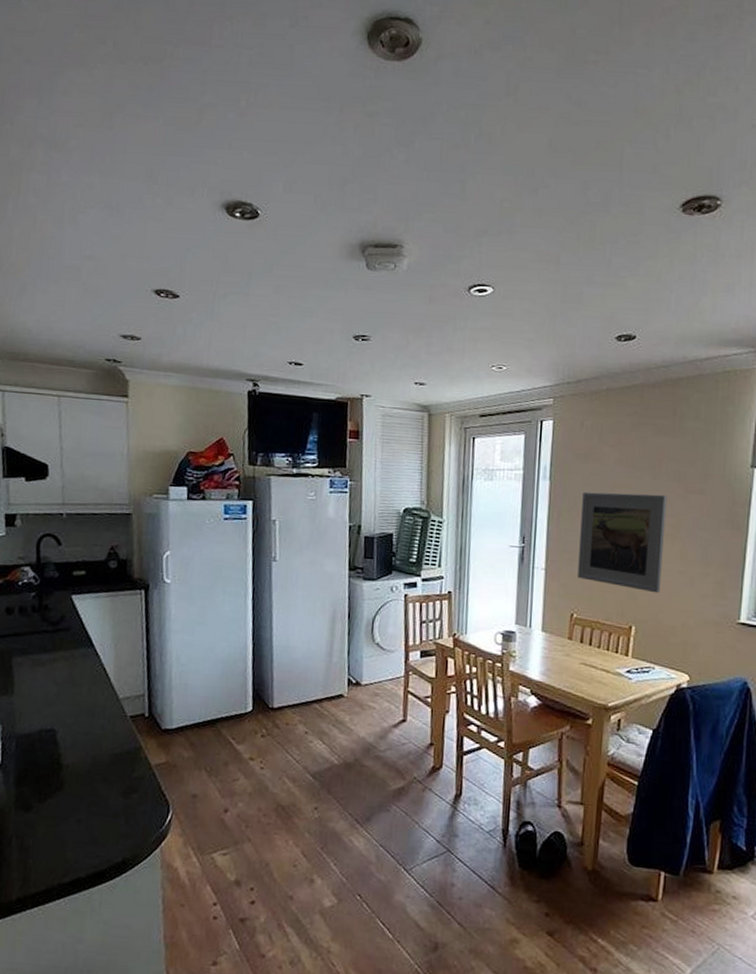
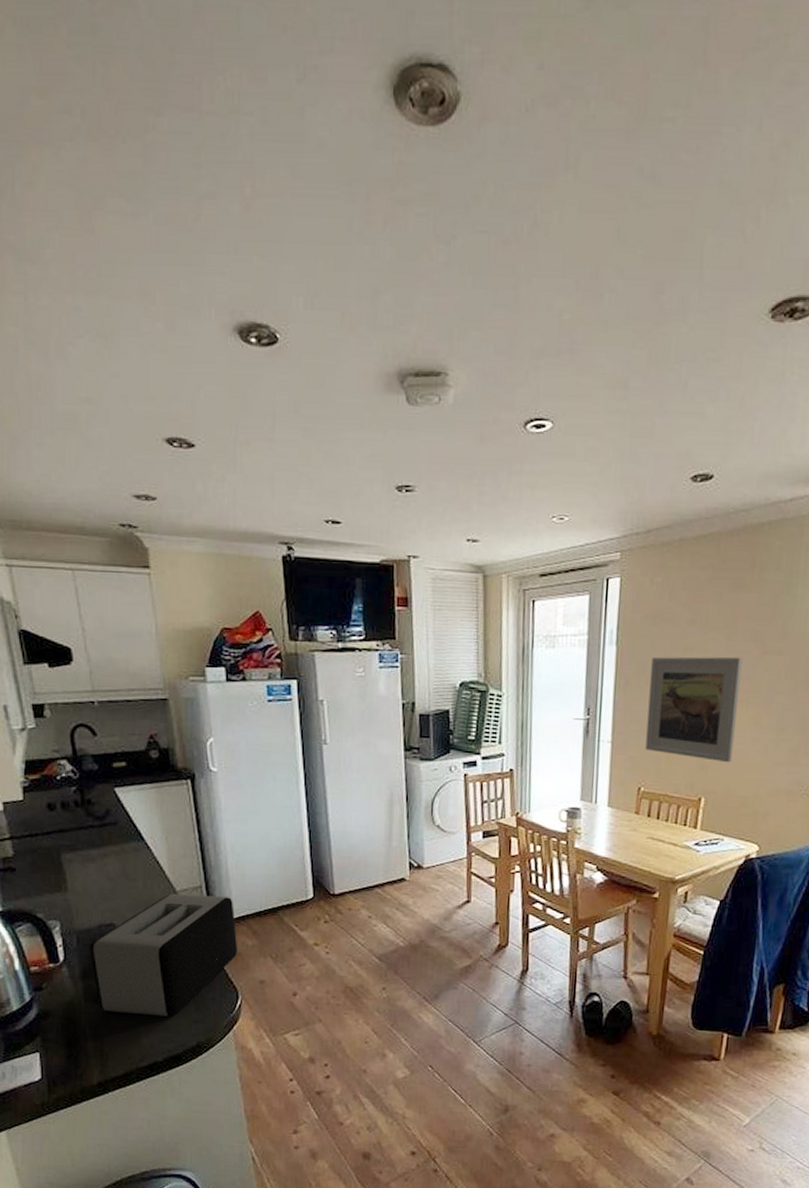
toaster: none [26,700,174,830] -> present [90,893,238,1017]

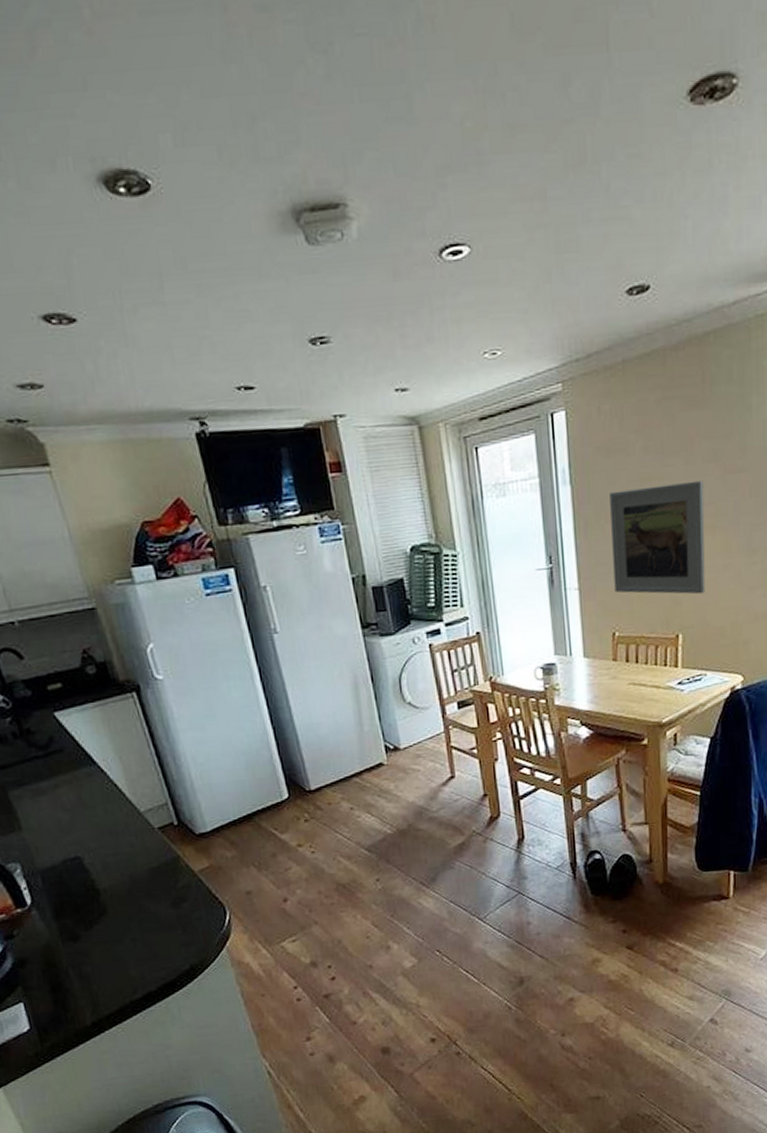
toaster: present [90,893,238,1017] -> none [57,810,218,949]

